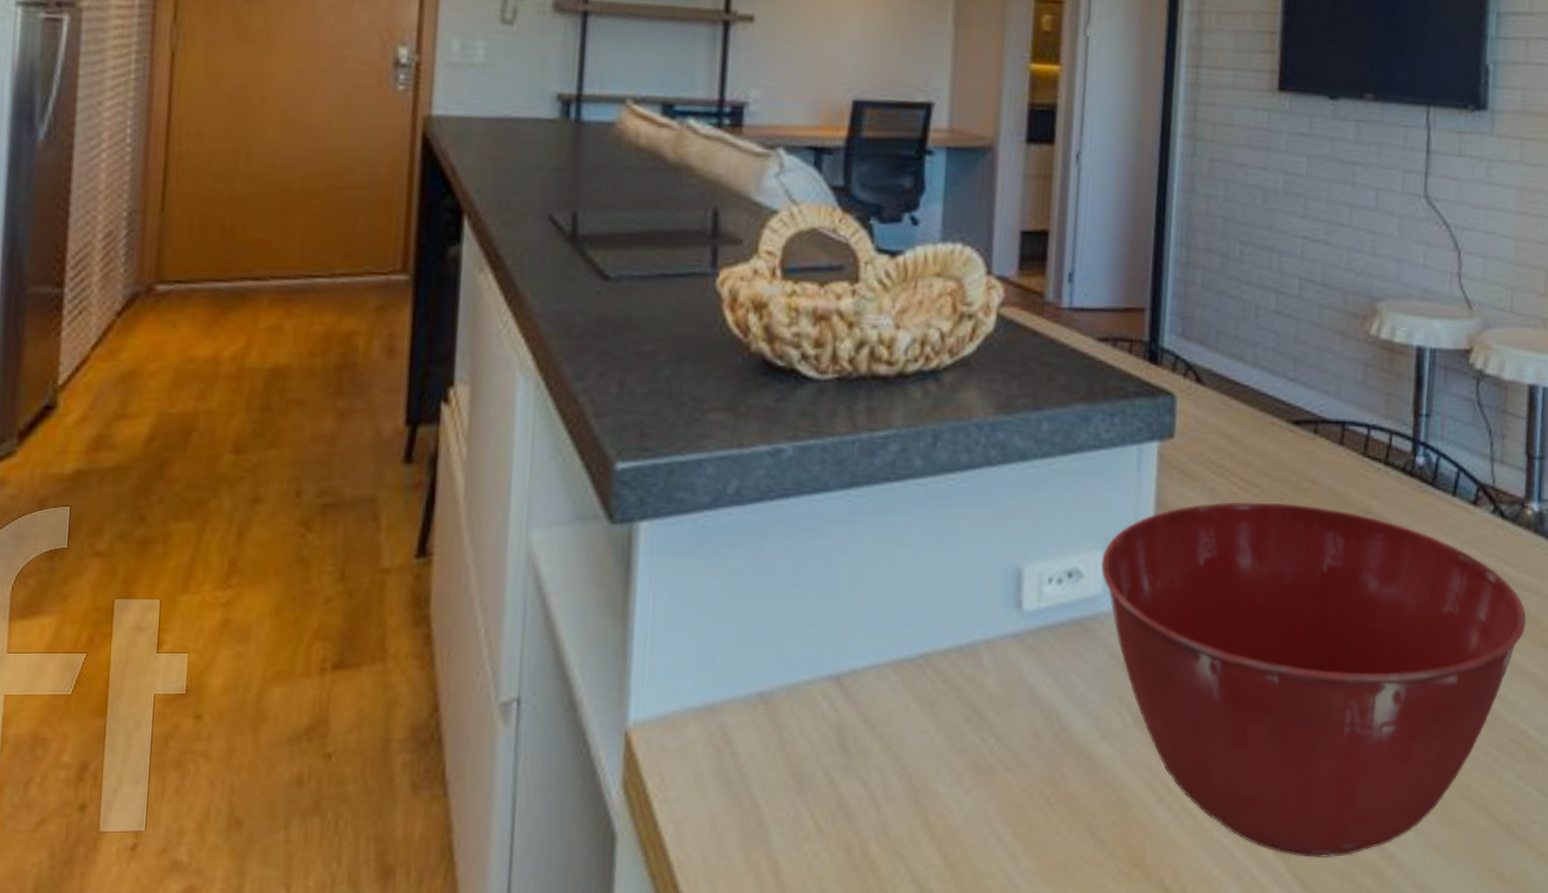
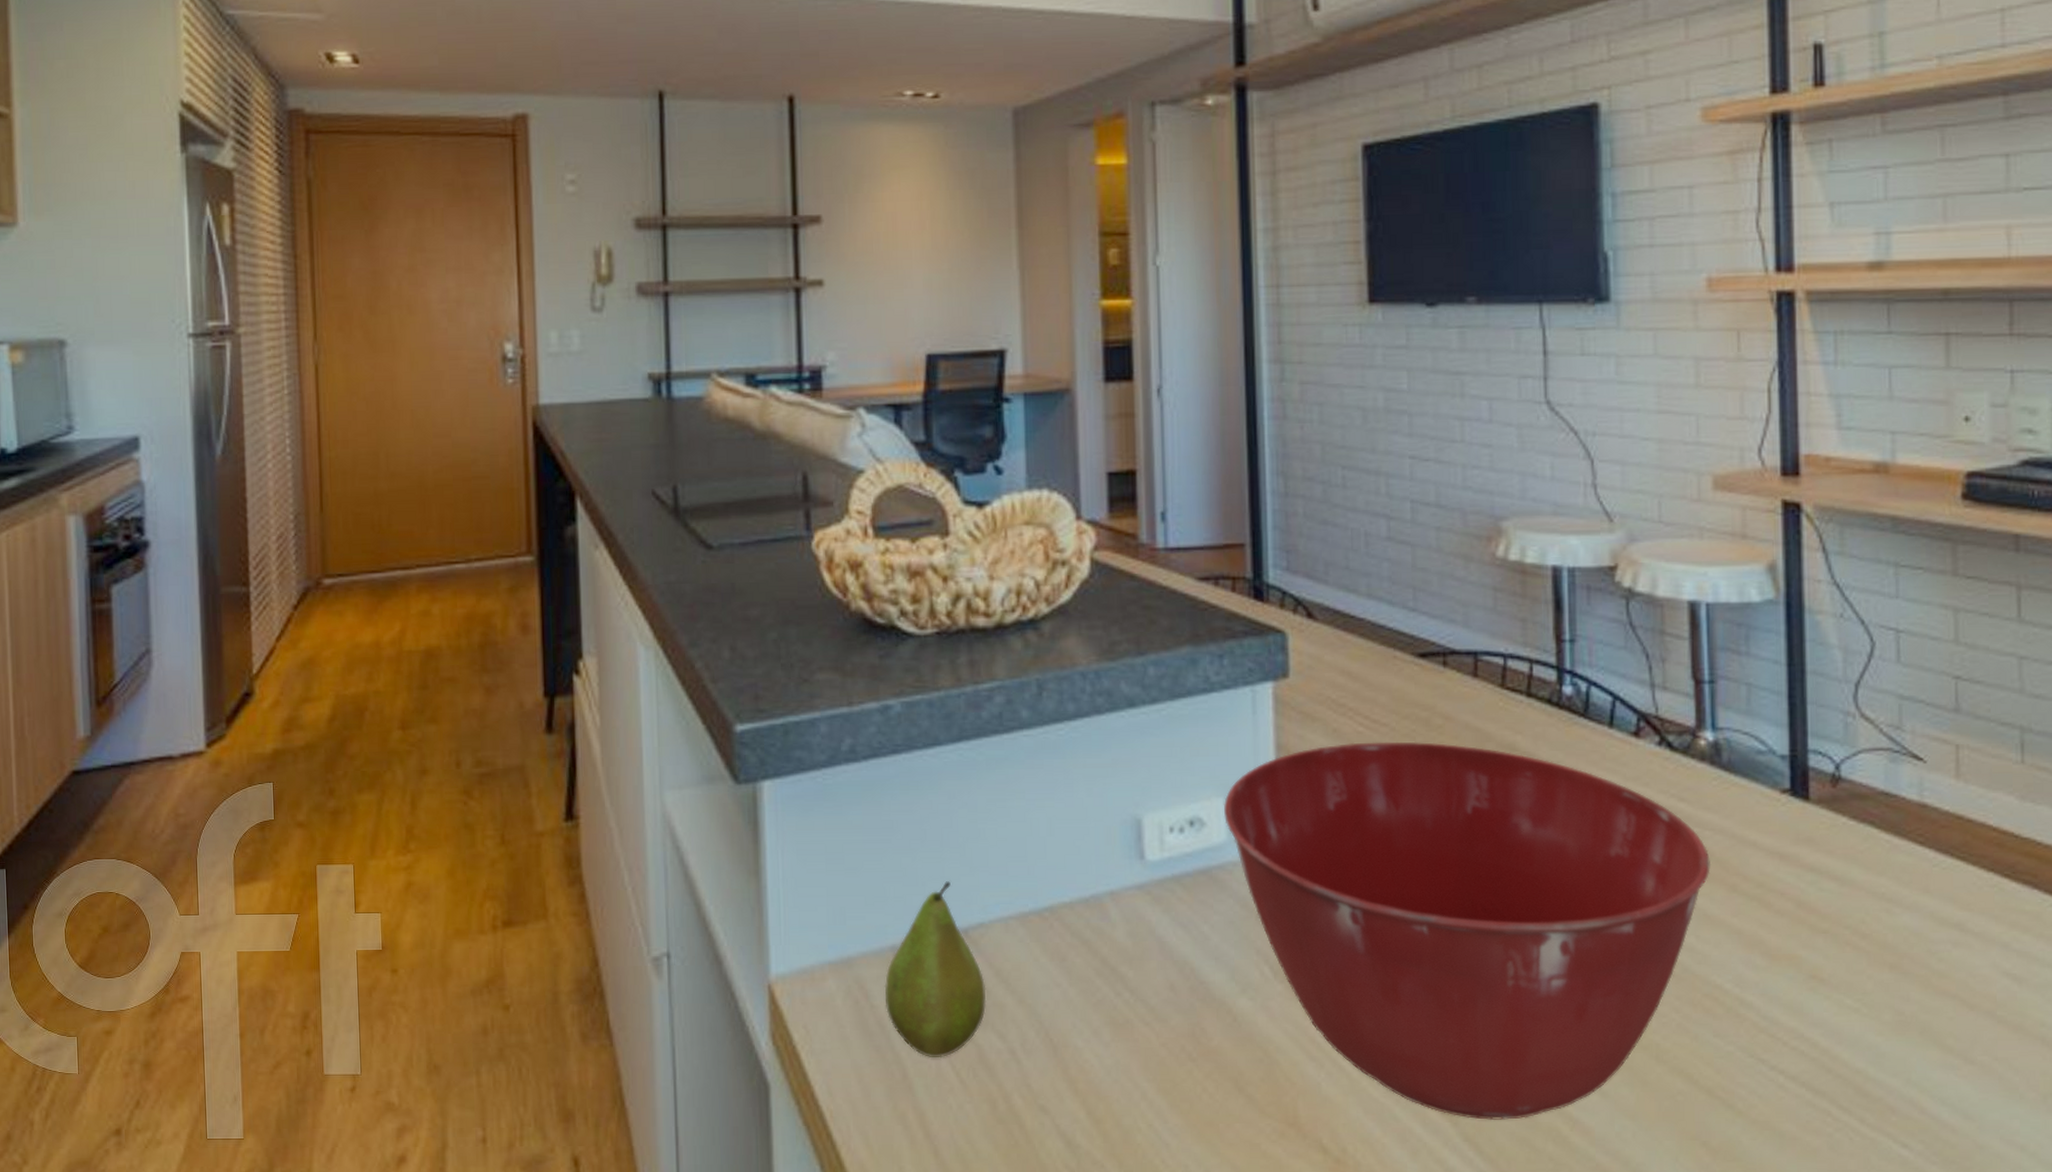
fruit: none [747,627,853,806] -> present [884,881,987,1058]

